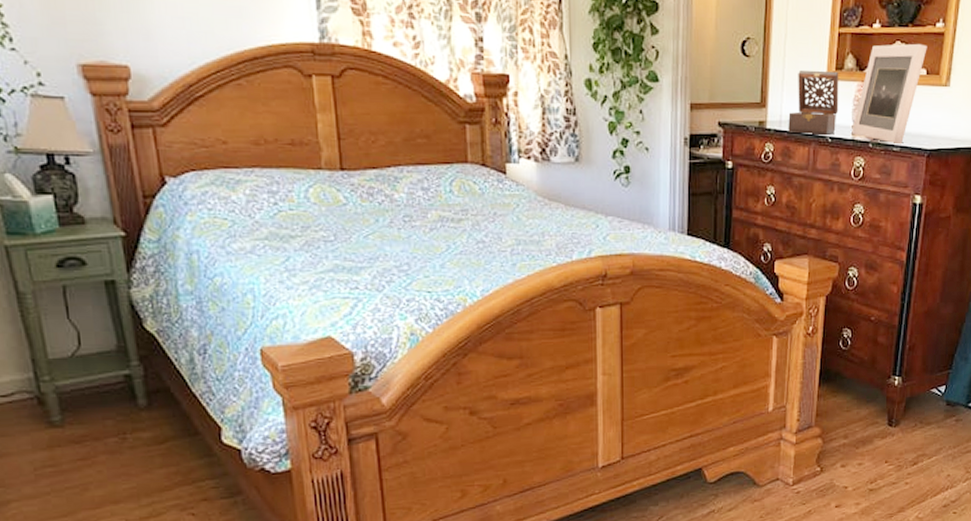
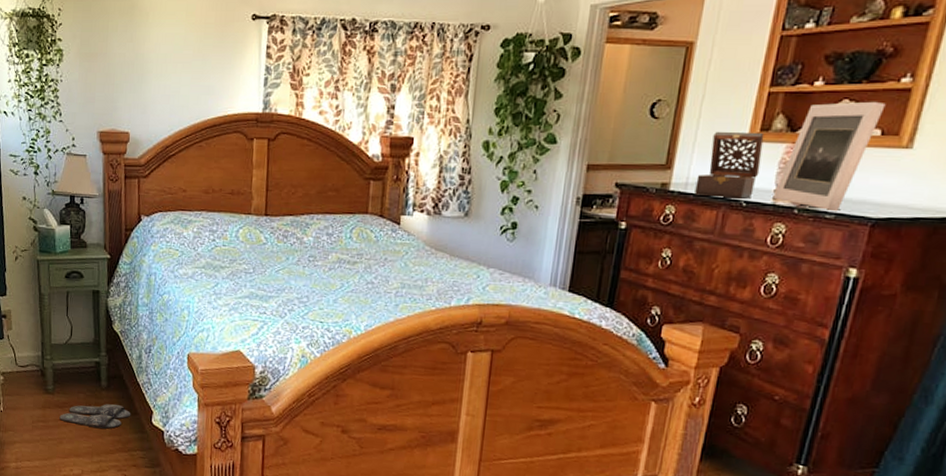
slippers: none [78,426,190,462] -> present [59,404,131,429]

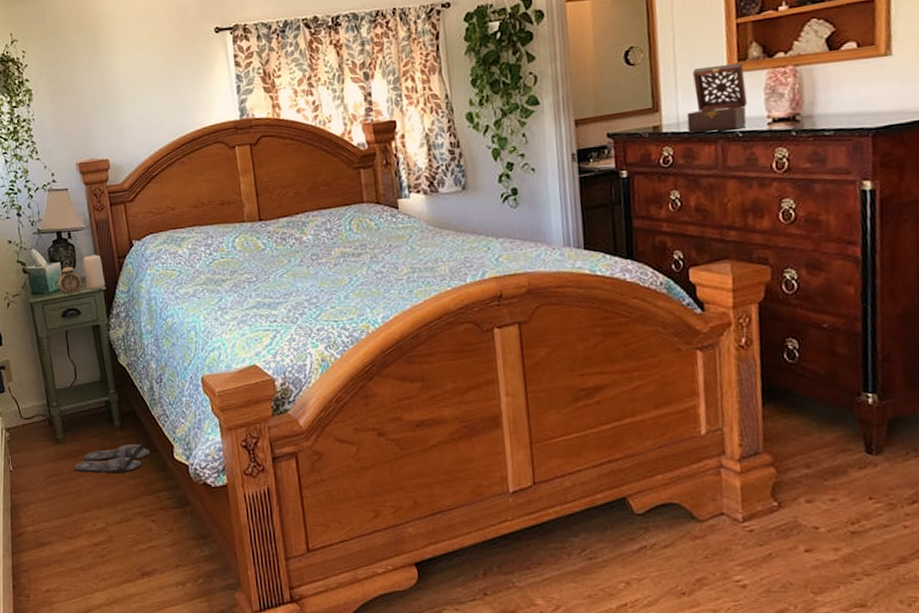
alarm clock: none [65,225,89,260] -> present [57,261,82,298]
candle: none [91,223,111,258] -> present [83,254,106,291]
picture frame: present [773,101,886,212] -> none [766,16,854,128]

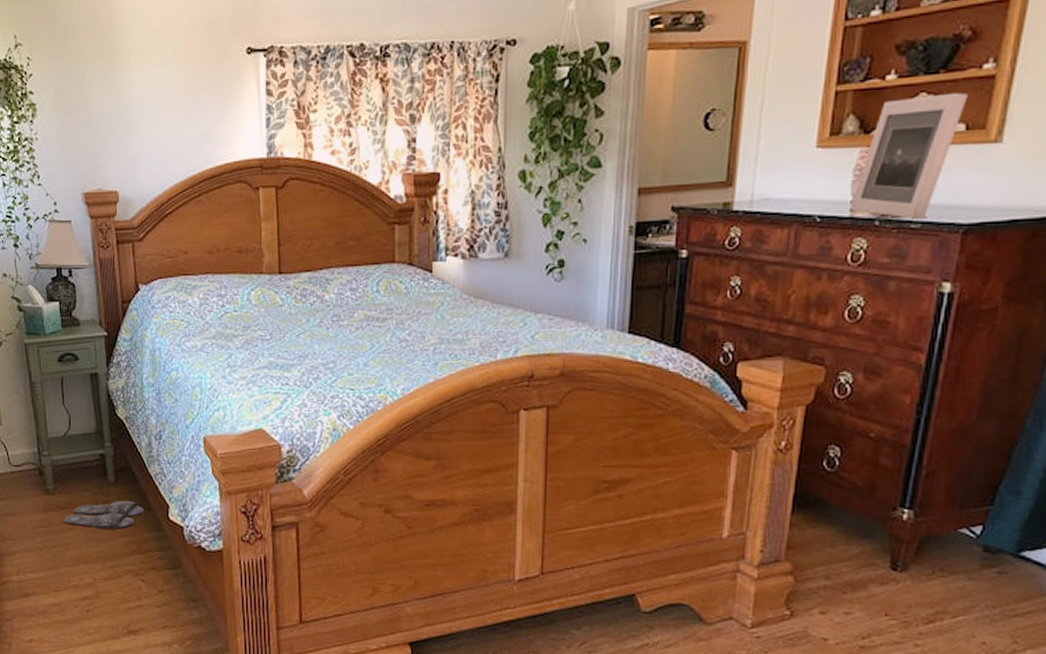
alarm clock: present [57,261,82,298] -> none [55,301,82,341]
candle: present [83,254,106,291] -> none [84,297,108,335]
jewelry box: present [686,62,748,133] -> none [762,137,835,214]
picture frame: none [766,16,854,128] -> present [850,92,968,220]

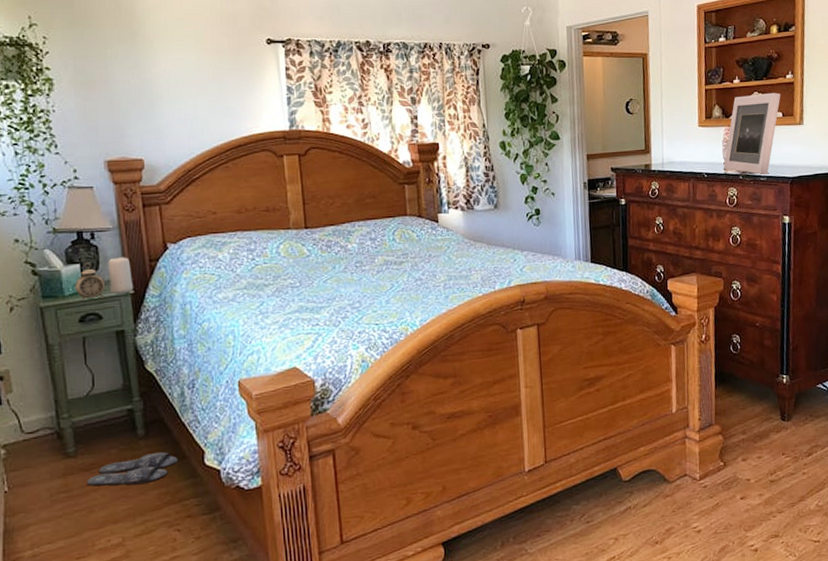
alarm clock: none [55,301,82,341] -> present [75,263,106,302]
candle: none [84,297,108,335] -> present [108,257,134,294]

